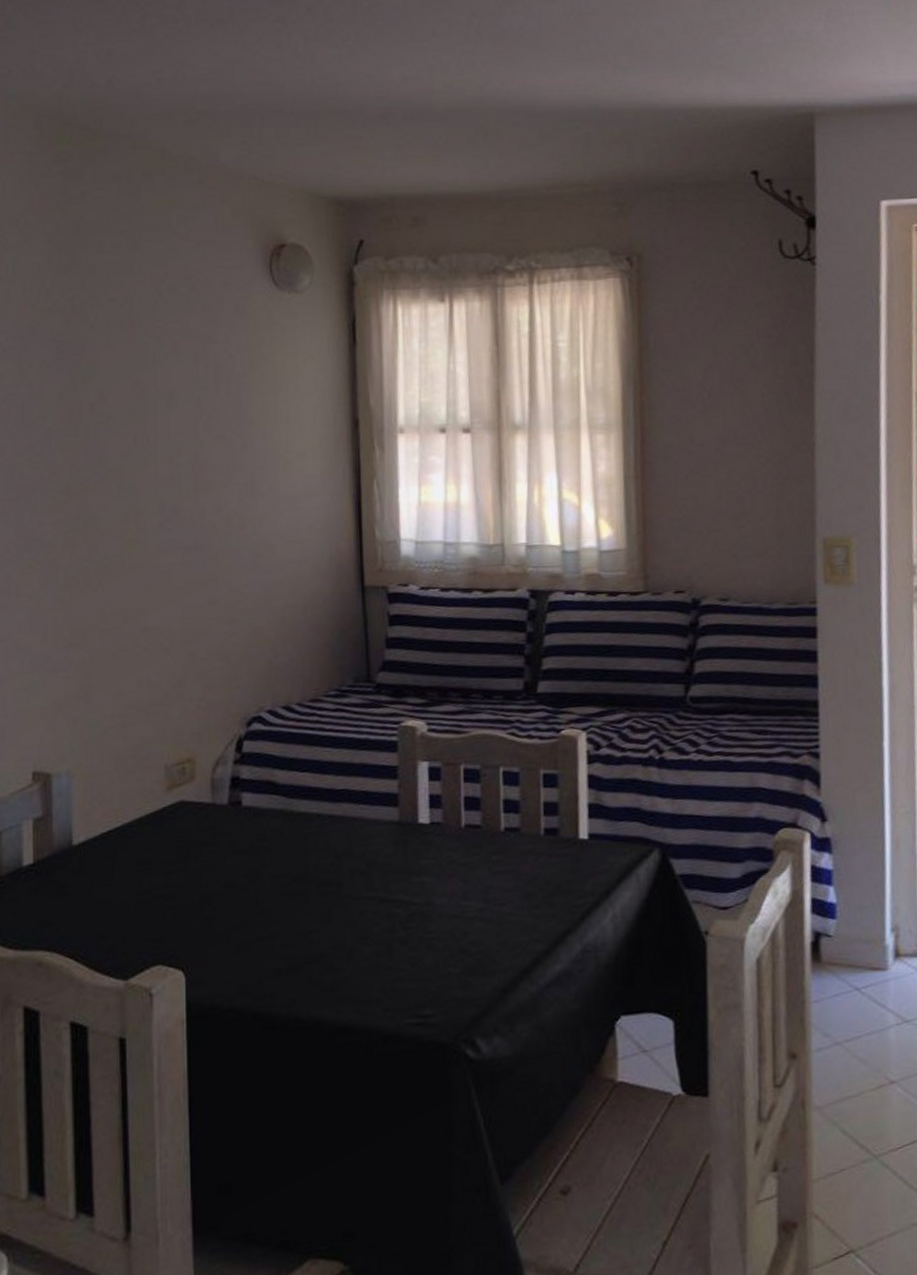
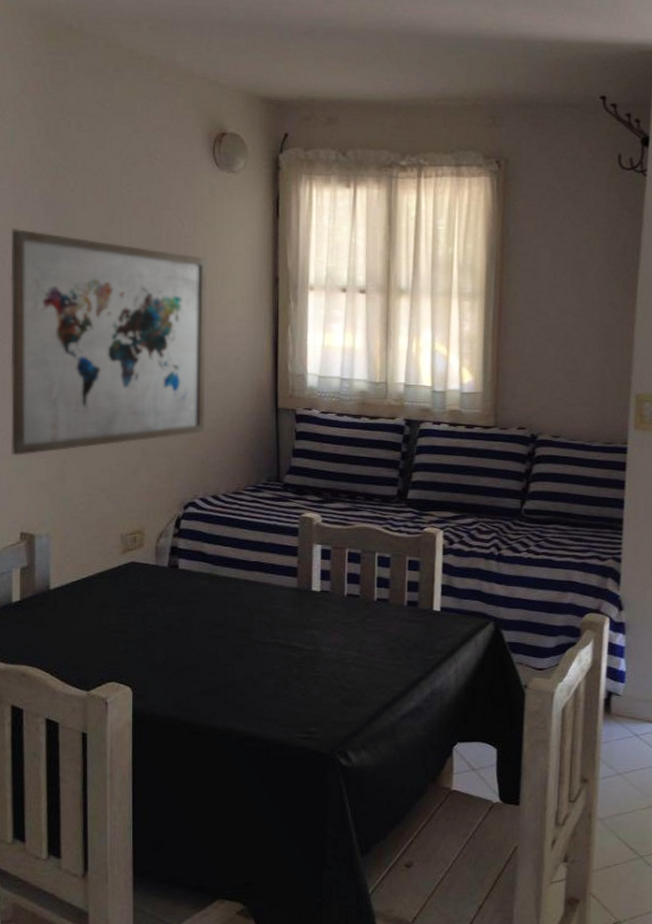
wall art: none [15,379,271,671] -> present [10,229,208,456]

